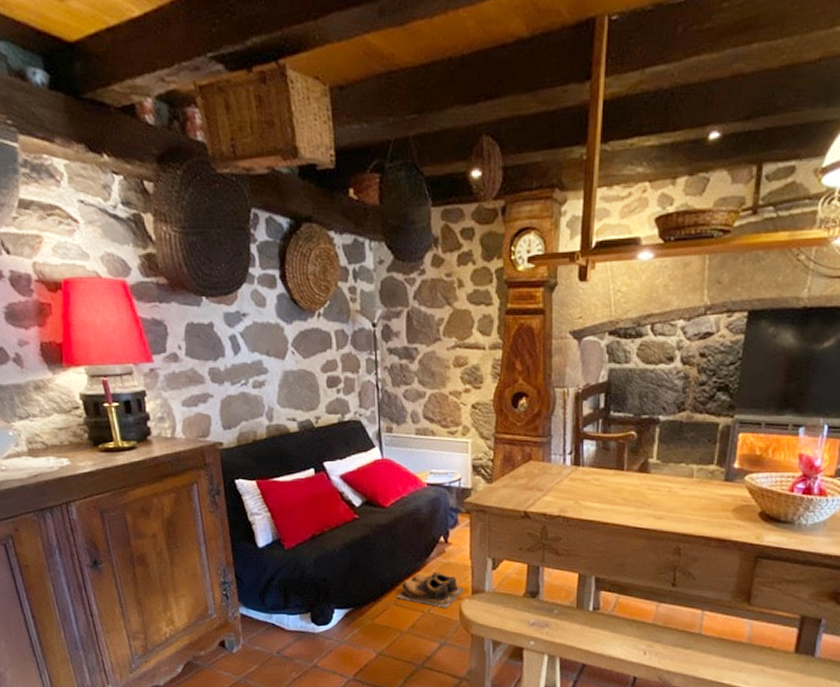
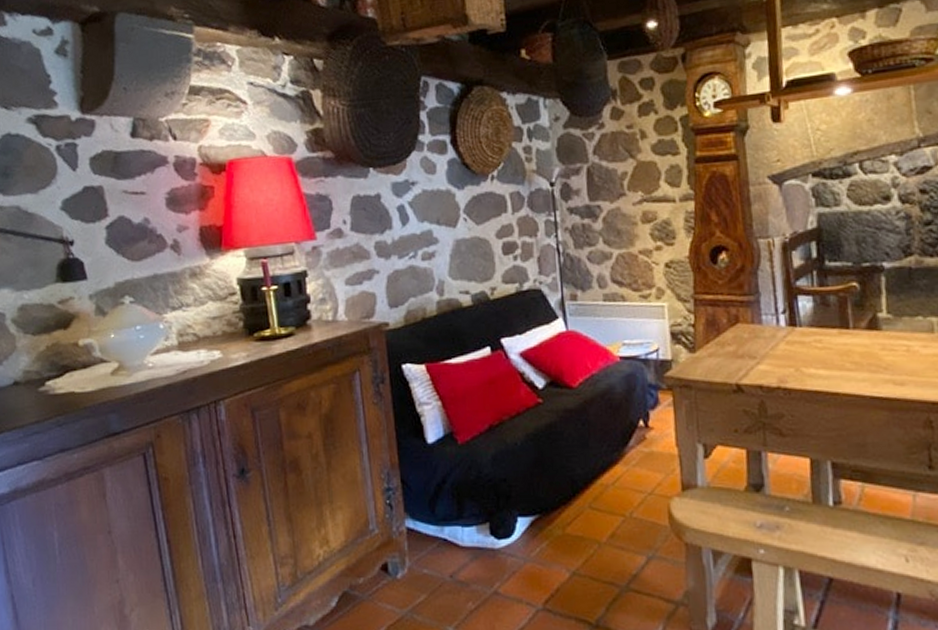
shoes: present [397,572,464,608] -> none [591,464,672,510]

